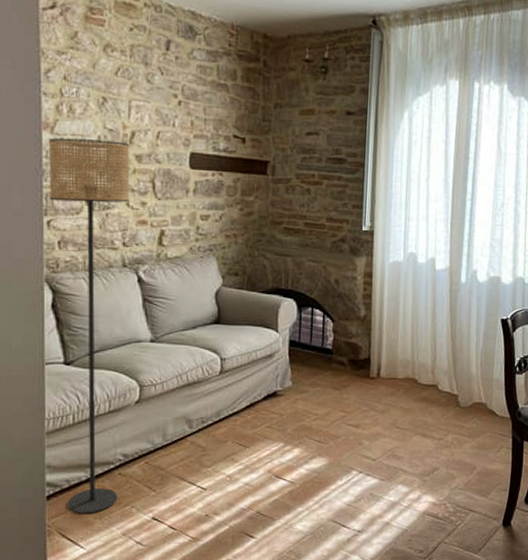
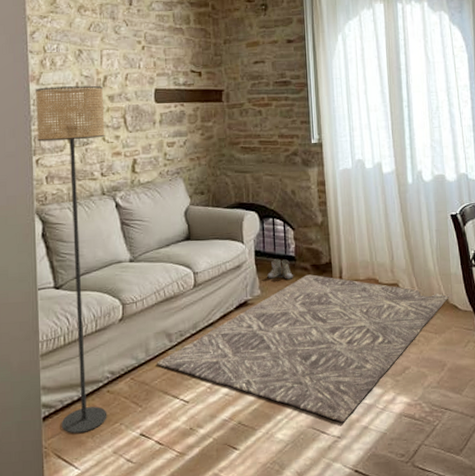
rug: none [174,369,489,518] -> present [157,274,450,423]
boots: none [300,350,328,373] -> present [267,258,293,279]

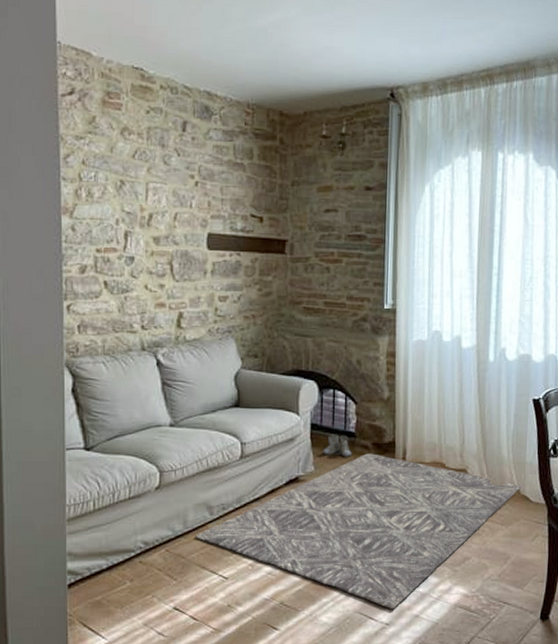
floor lamp: present [35,85,108,434] -> none [67,222,148,604]

